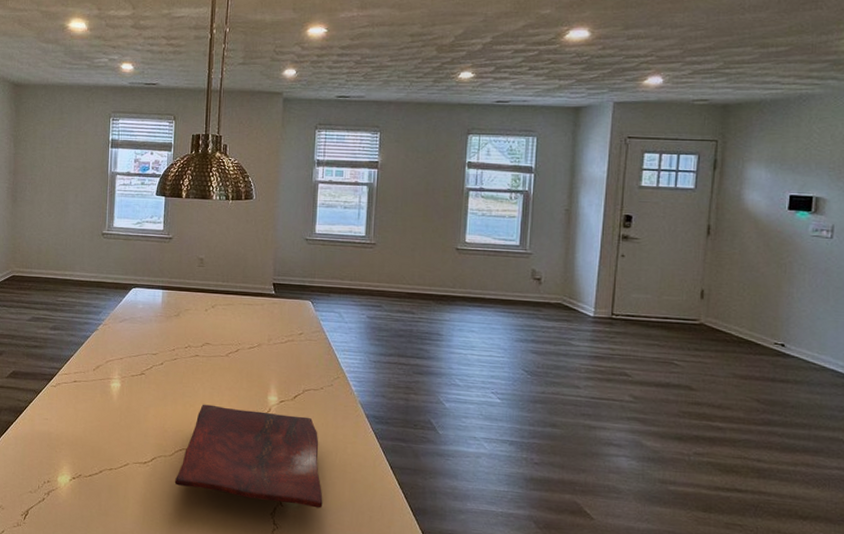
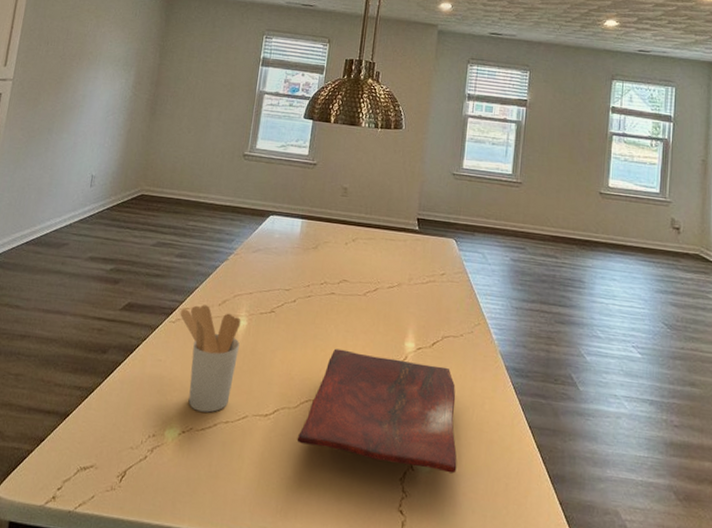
utensil holder: none [59,370,115,462] -> present [180,305,241,413]

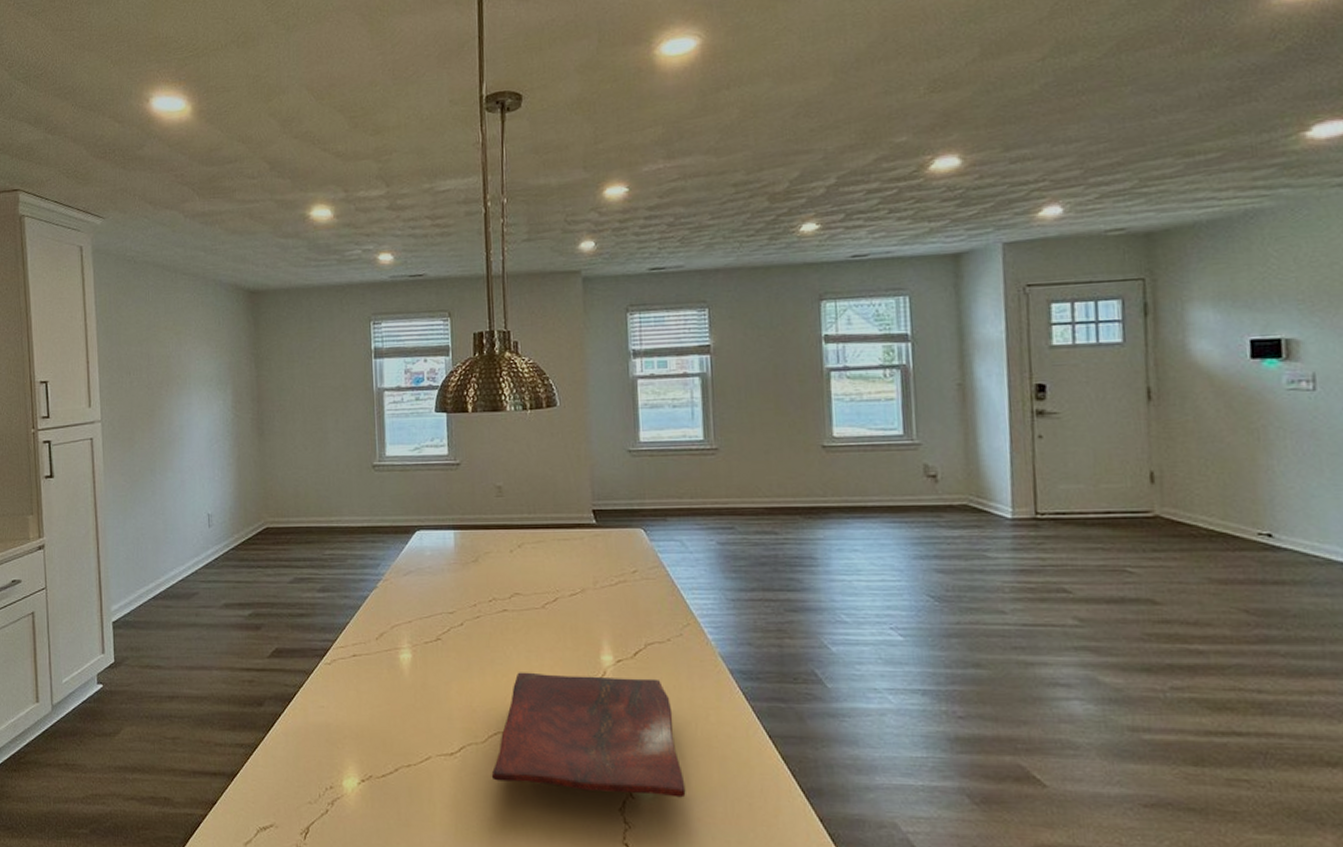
utensil holder: present [180,305,241,413] -> none [334,641,408,757]

